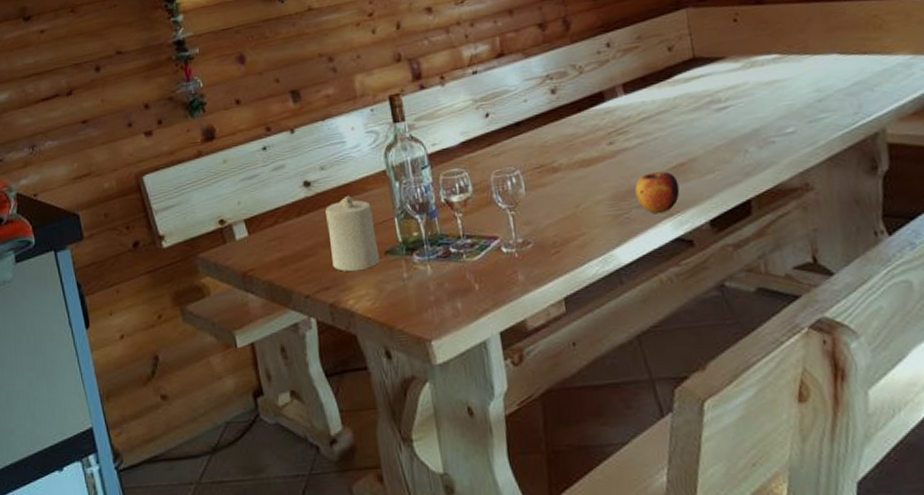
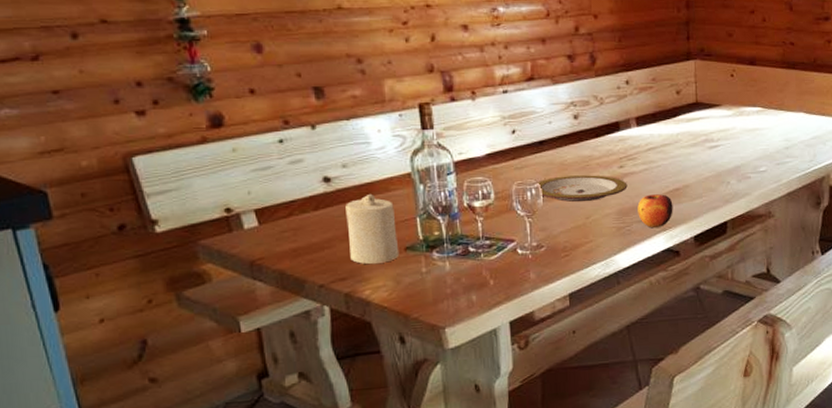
plate: none [516,155,621,189] -> present [536,175,628,202]

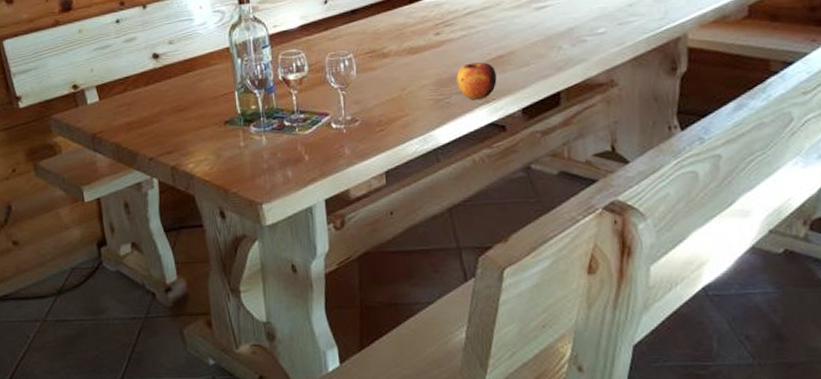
candle: present [345,193,400,264] -> none [172,68,220,138]
plate: present [536,175,628,202] -> none [349,43,445,73]

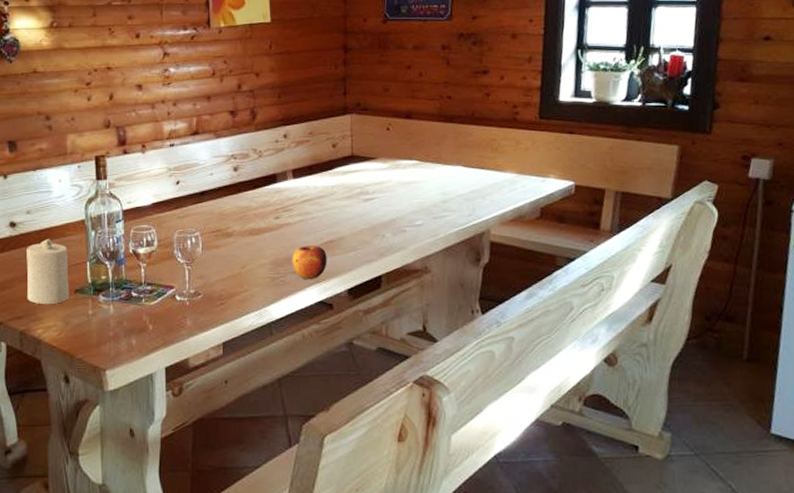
candle: none [172,68,220,138] -> present [26,238,70,304]

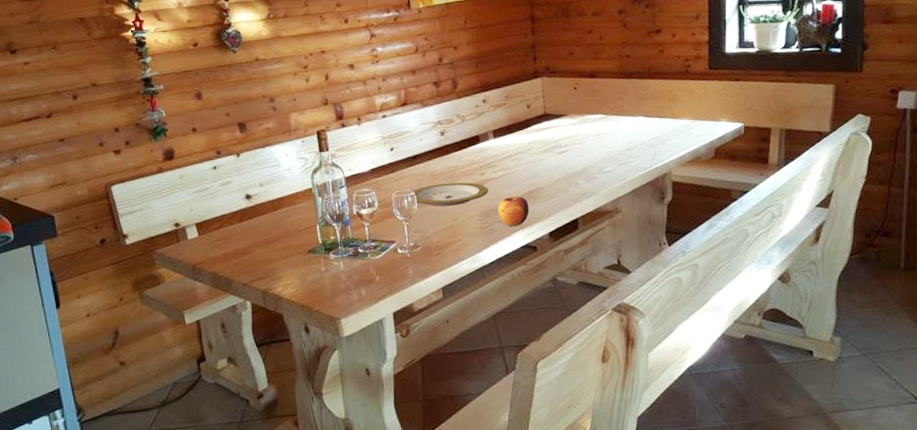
candle: present [26,238,70,304] -> none [262,206,304,265]
plate: none [196,225,283,251] -> present [412,182,489,207]

